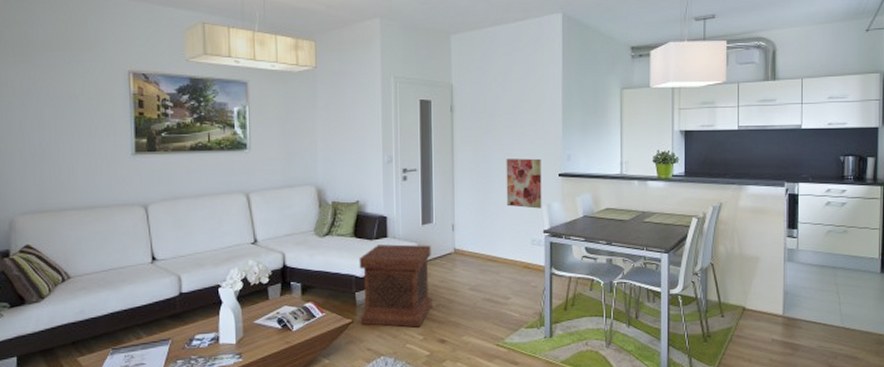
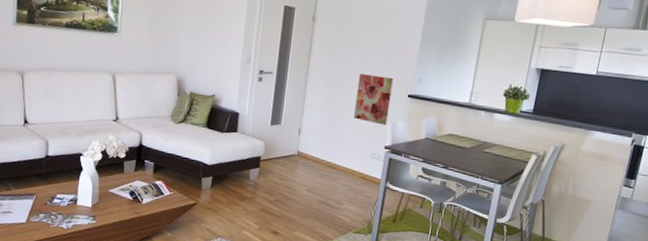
side table: present [359,244,432,328] -> none [204,138,277,218]

